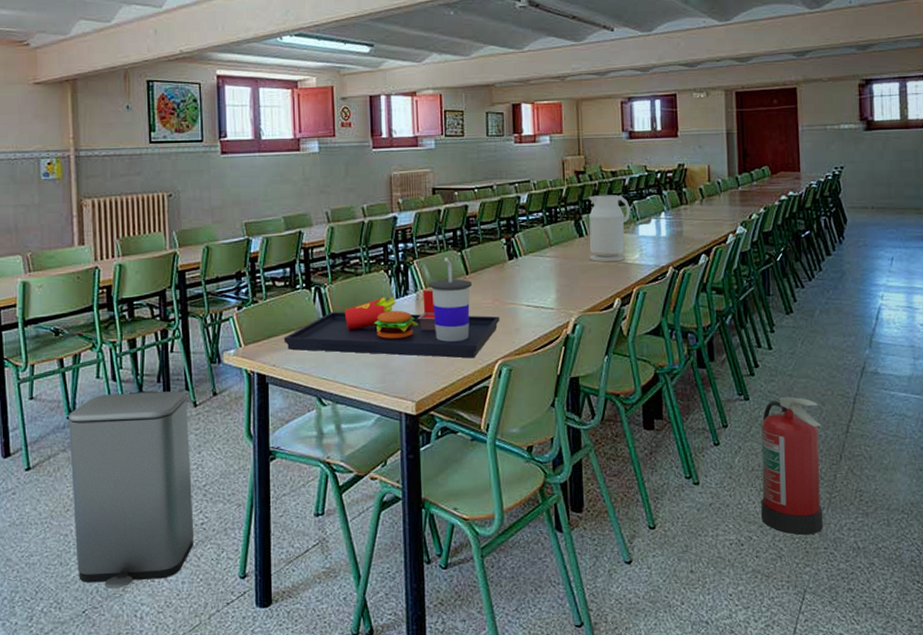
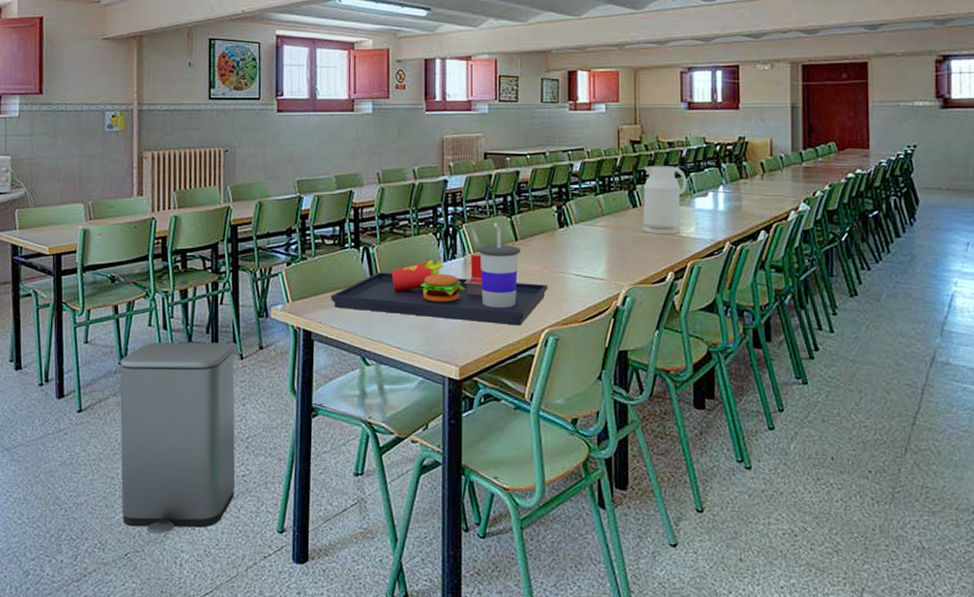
fire extinguisher: present [761,396,824,535] -> none [817,383,886,530]

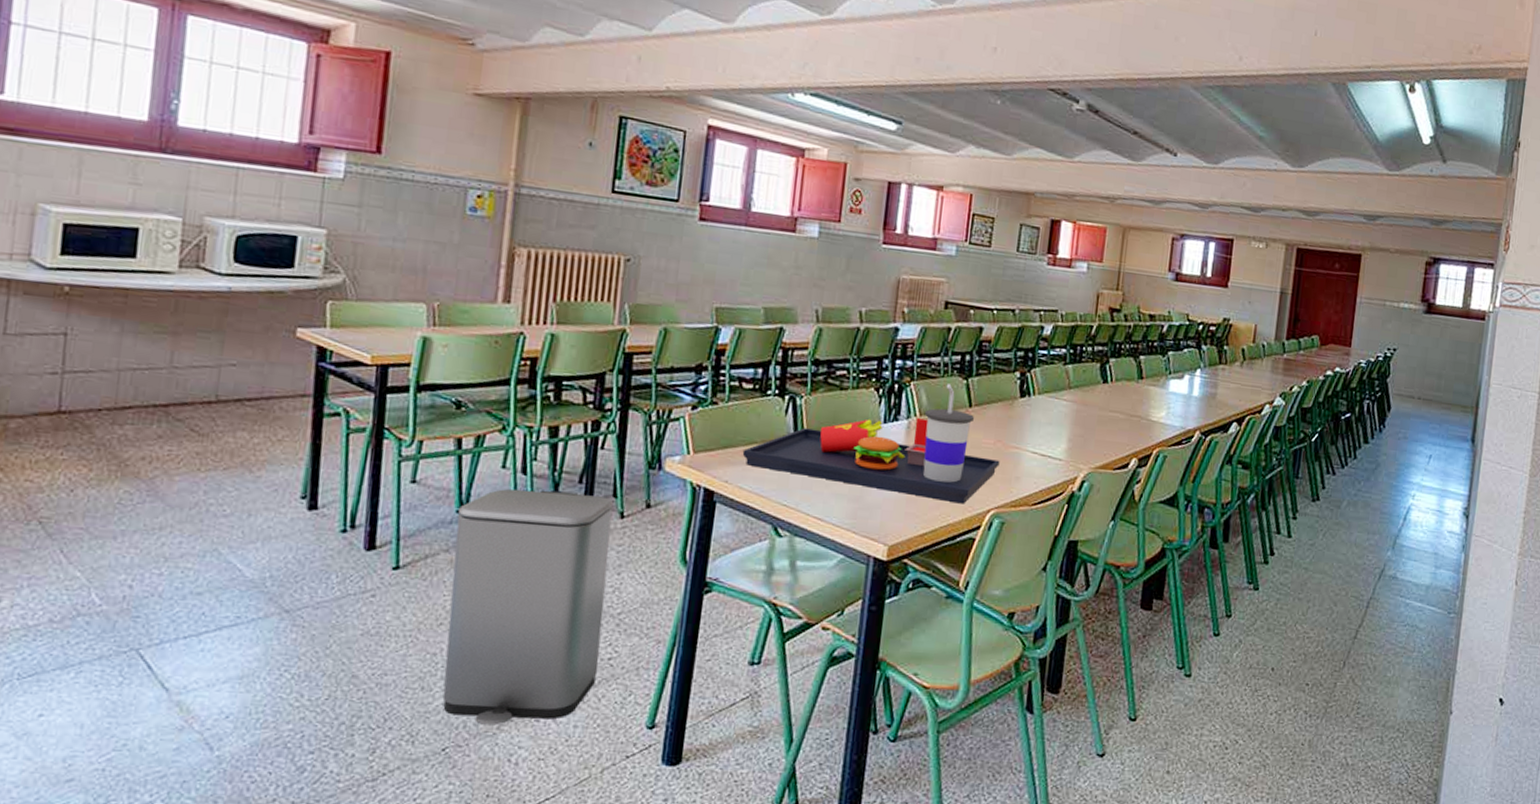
water jug: present [643,166,687,235] -> none [1111,338,1164,418]

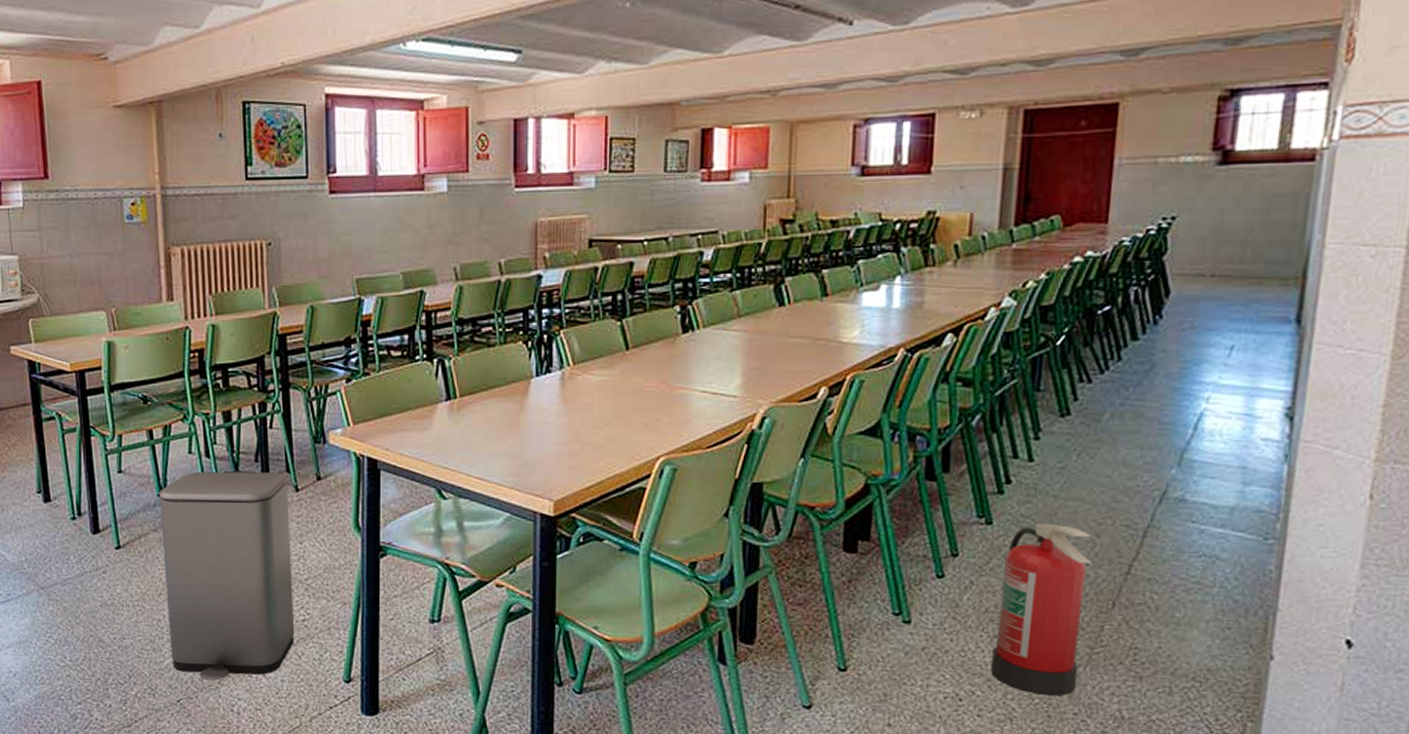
food tray: present [742,384,1000,504] -> none [399,328,666,453]
fire extinguisher: none [1251,591,1330,744] -> present [991,523,1092,696]

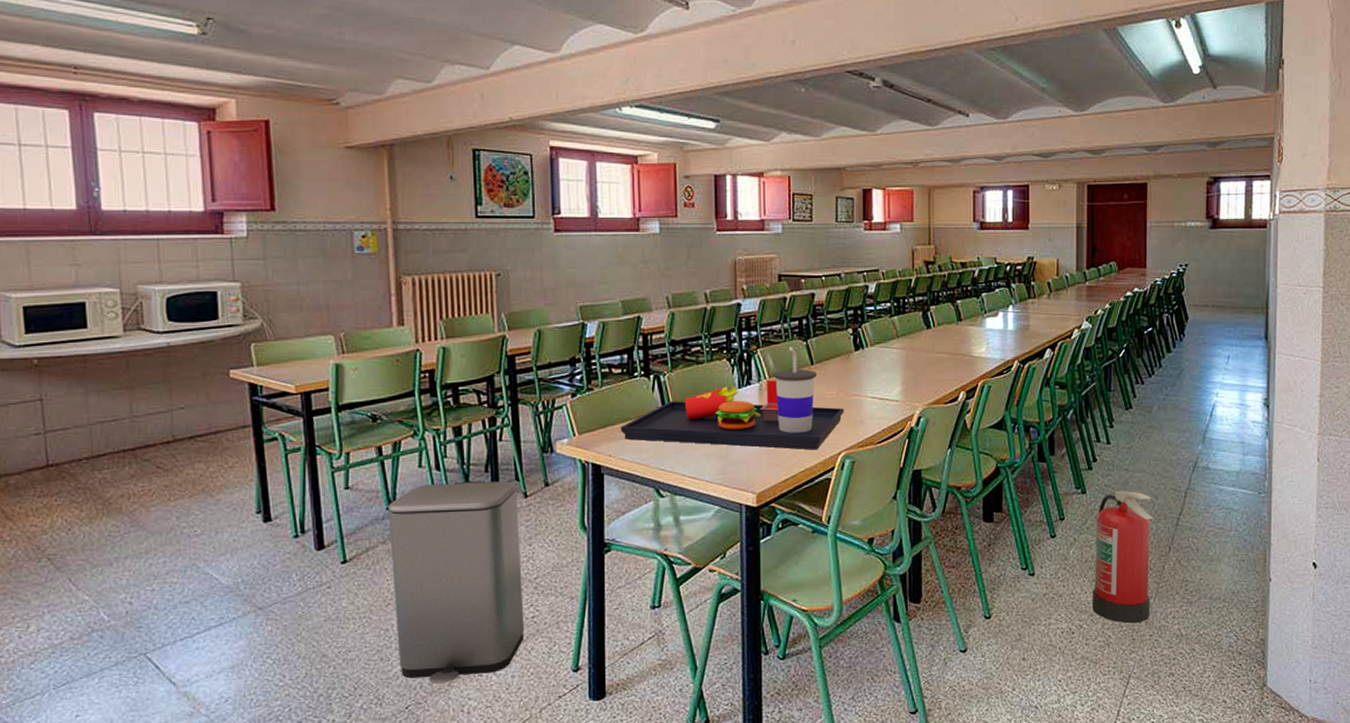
food tray: none [399,328,666,453] -> present [620,347,844,450]

